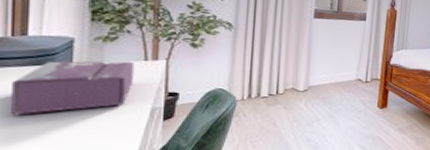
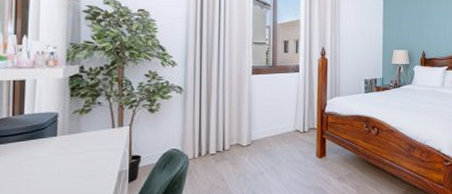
tissue box: present [11,61,135,115] -> none [12,130,105,185]

